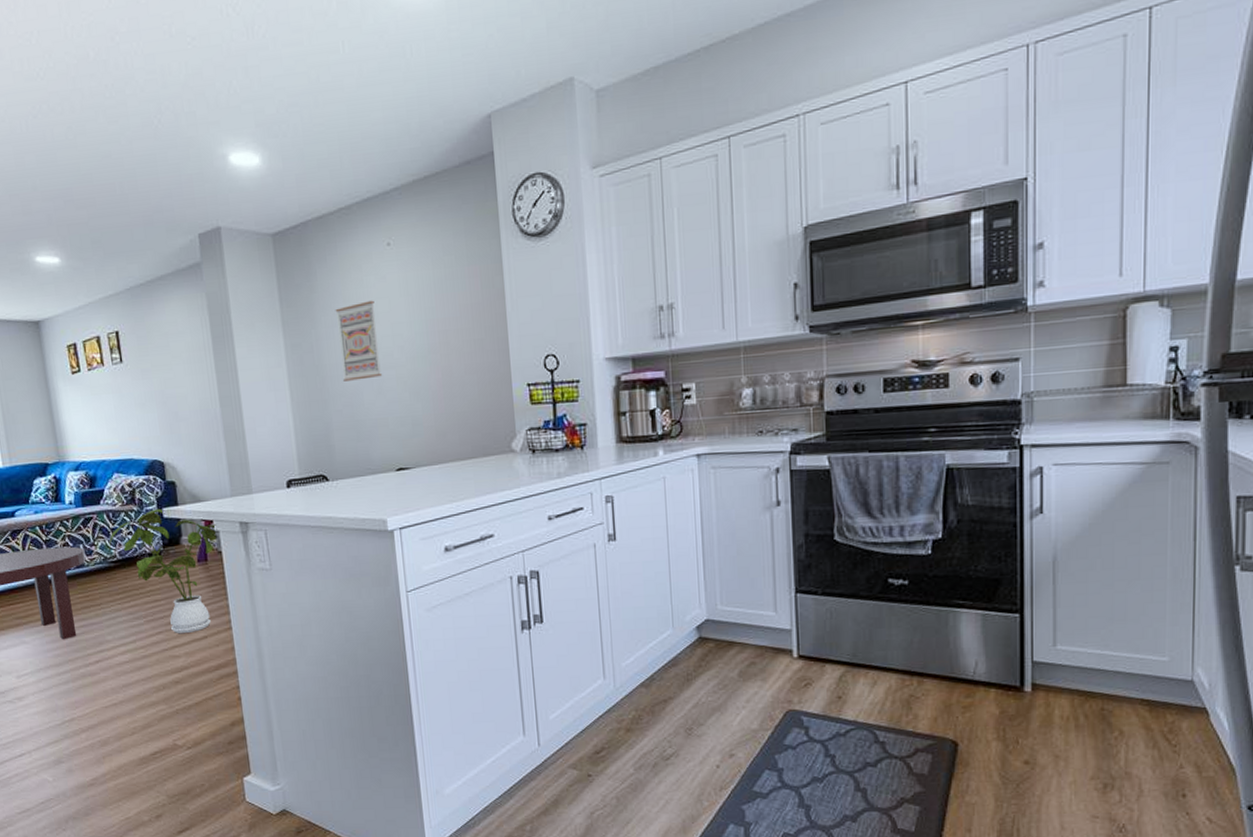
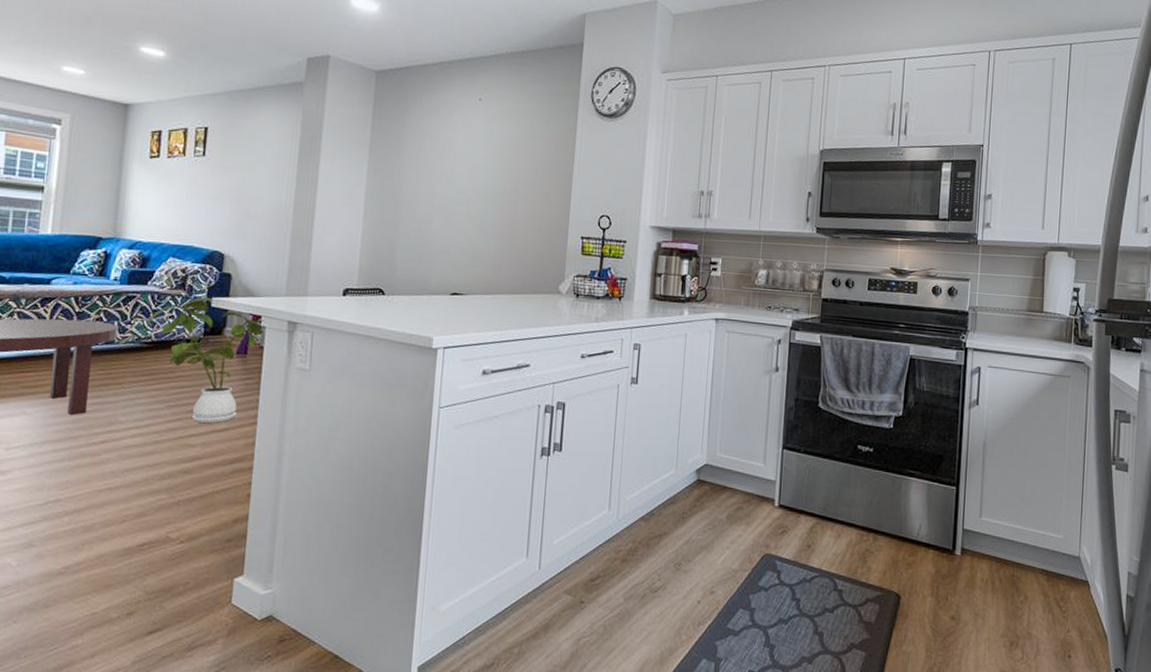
wall art: present [335,300,383,382] -> none [416,142,458,210]

